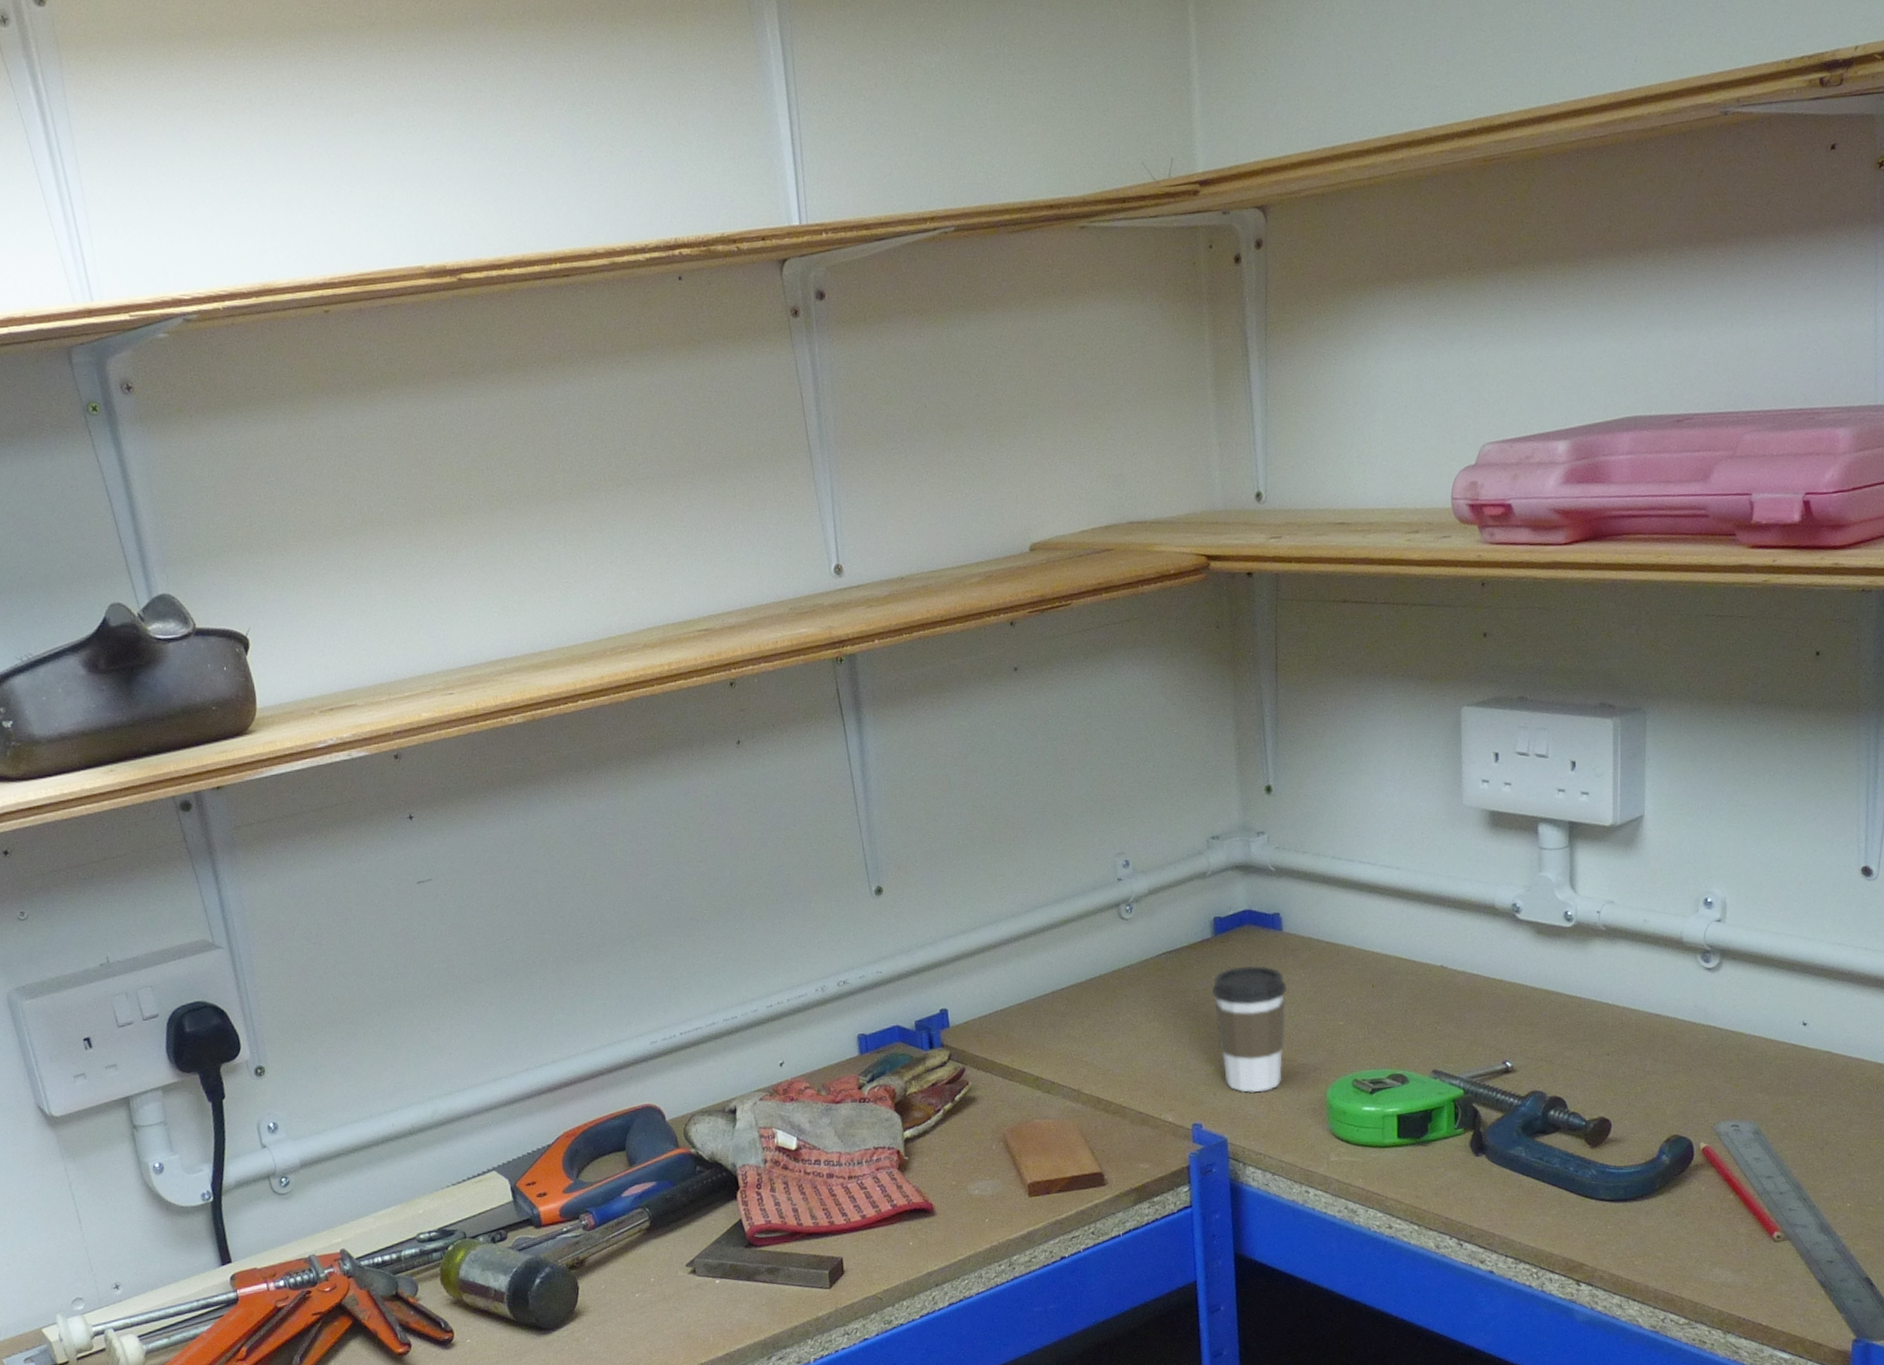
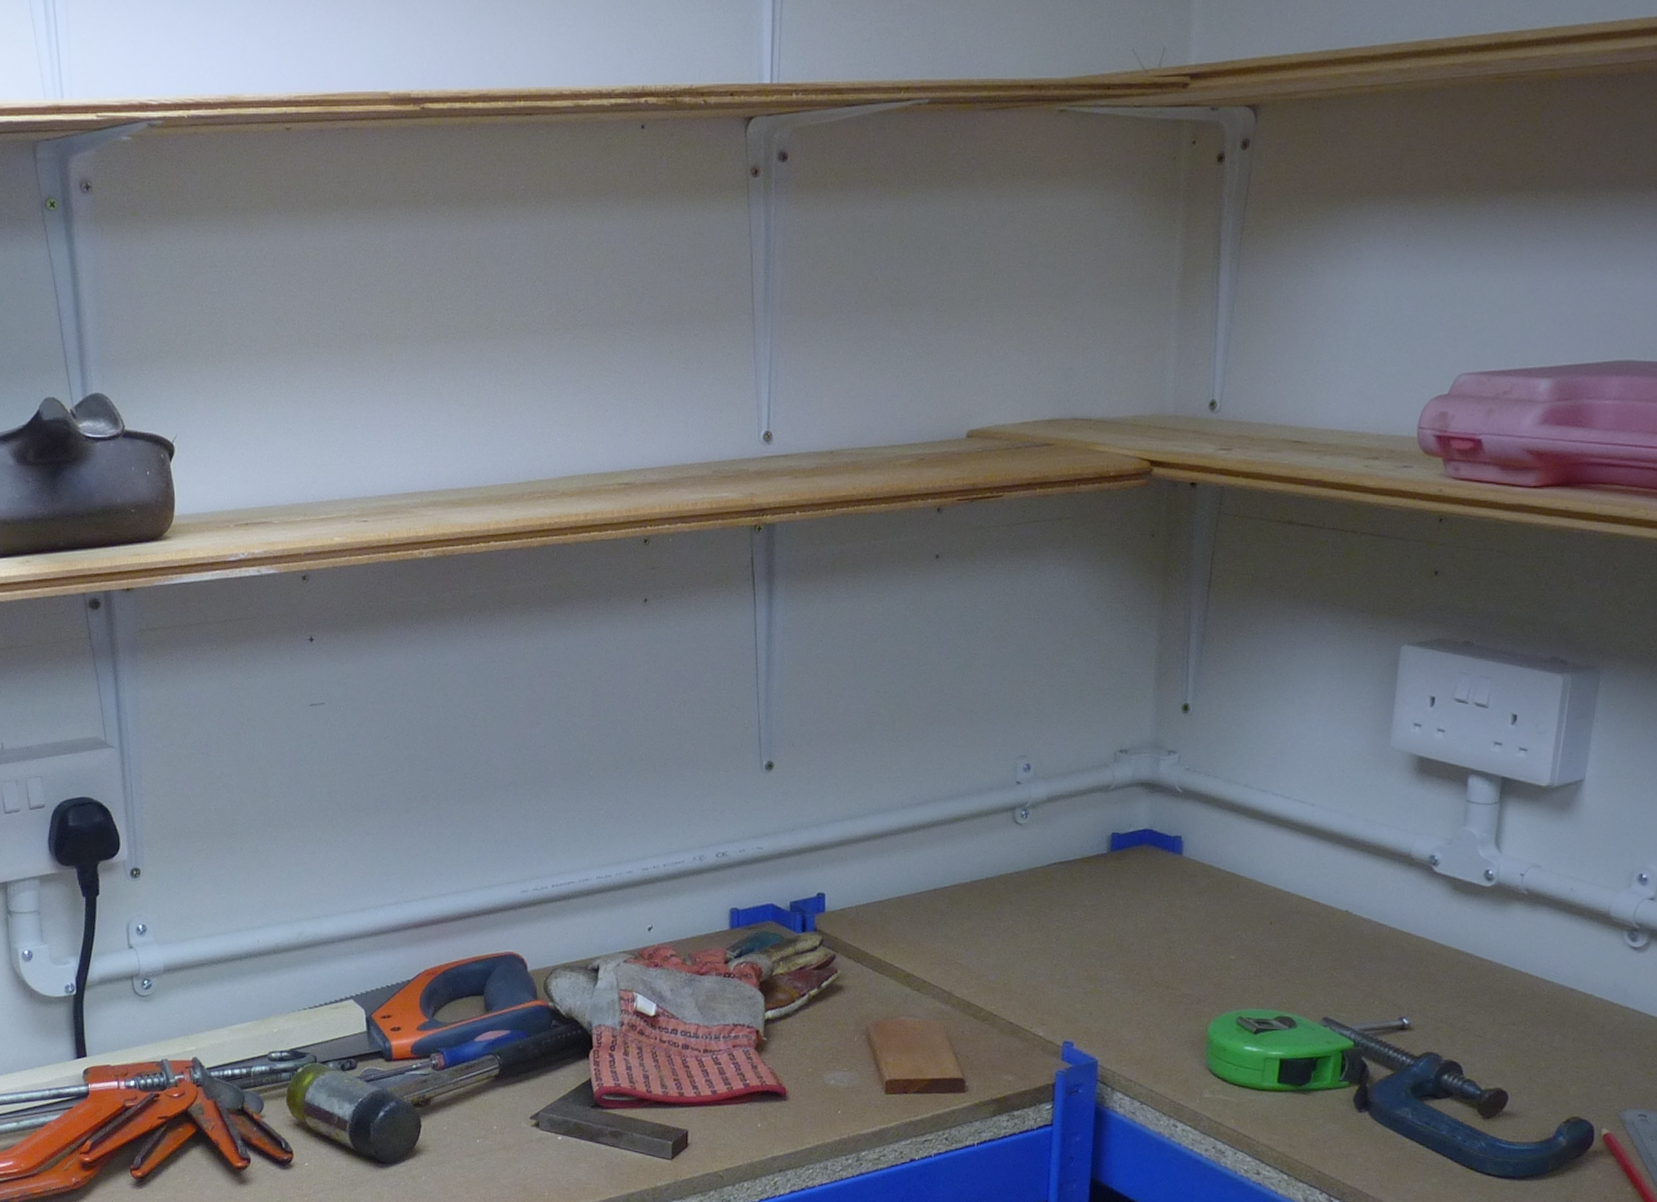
coffee cup: present [1212,965,1287,1093] -> none [1101,886,1180,1018]

